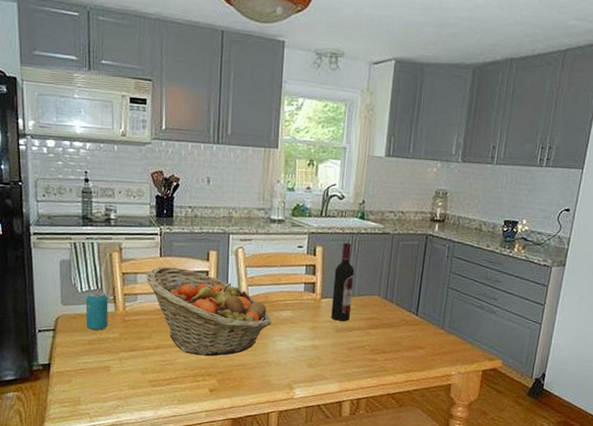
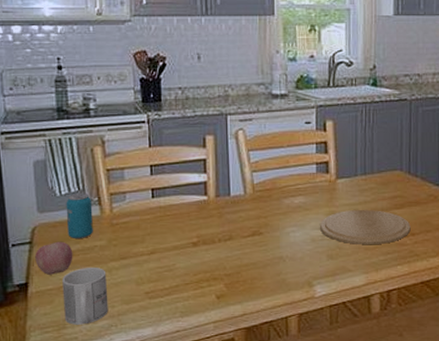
apple: none [57,331,90,359] -> present [35,241,73,275]
mug: none [79,355,117,403] -> present [62,268,108,325]
fruit basket: present [146,266,271,356] -> none [135,157,282,257]
plate: none [303,326,383,359] -> present [320,210,411,245]
wine bottle: present [331,242,355,321] -> none [349,113,371,203]

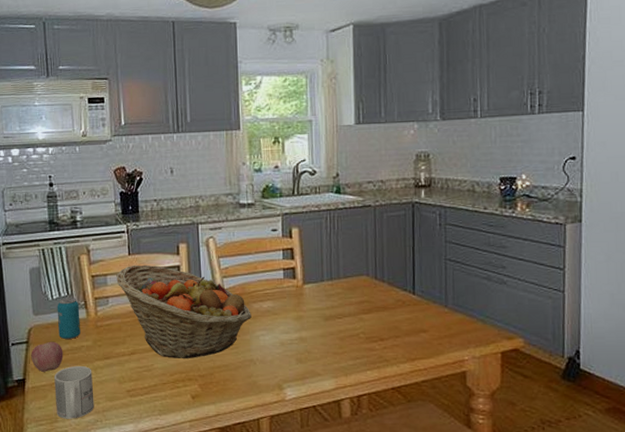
fruit basket: none [135,157,282,257] -> present [116,264,251,358]
plate: present [320,210,411,245] -> none [289,315,379,350]

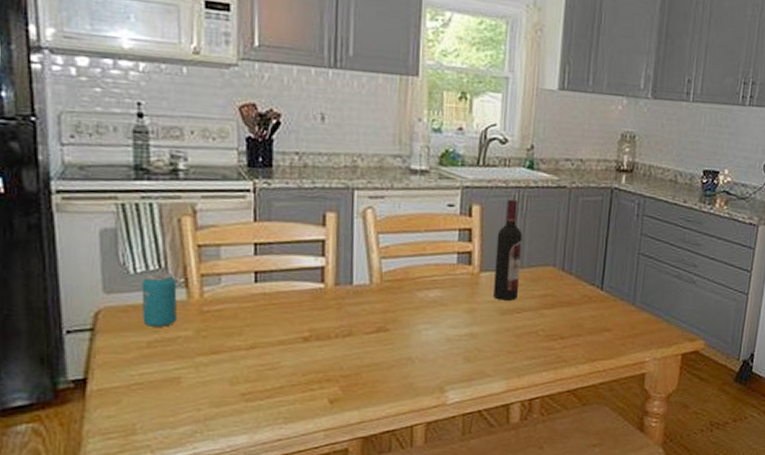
apple: present [31,341,64,372] -> none [98,329,149,370]
mug: present [54,366,94,419] -> none [133,363,193,430]
fruit basket: present [116,264,251,358] -> none [234,234,414,355]
wine bottle: none [315,220,338,308] -> present [493,199,523,301]

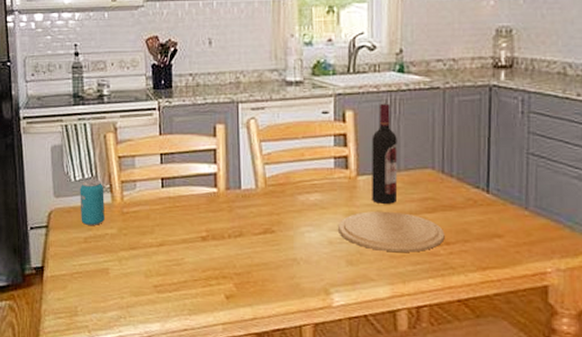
plate: none [457,308,561,348] -> present [339,211,445,253]

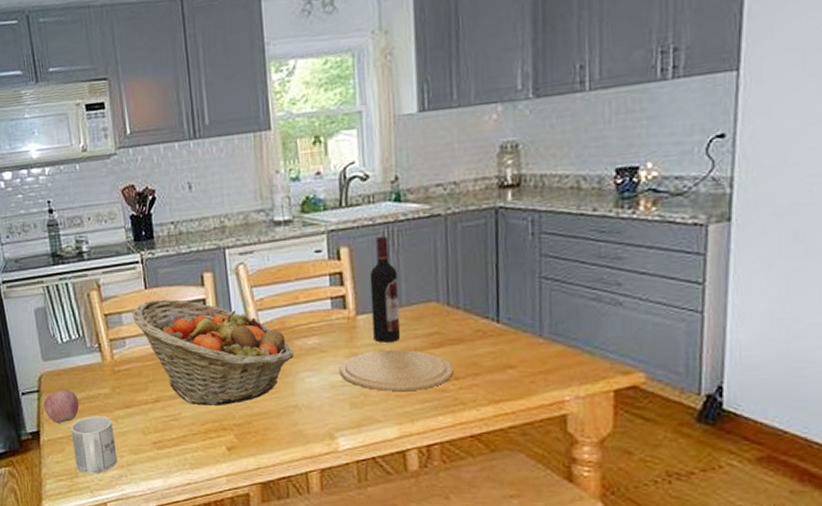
apple: none [51,227,86,260] -> present [43,389,80,423]
mug: none [75,255,118,314] -> present [71,416,118,474]
beverage can: present [80,180,104,226] -> none [68,340,96,388]
fruit basket: none [145,146,296,254] -> present [132,299,294,406]

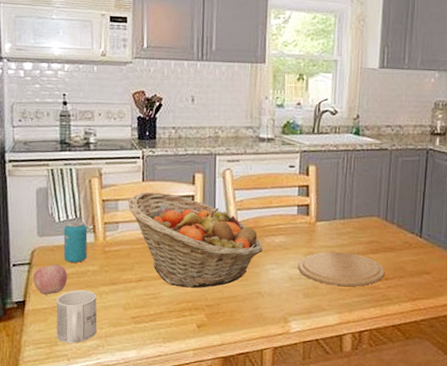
beverage can: none [68,340,96,388] -> present [63,221,88,264]
wine bottle: present [370,236,401,343] -> none [327,160,351,246]

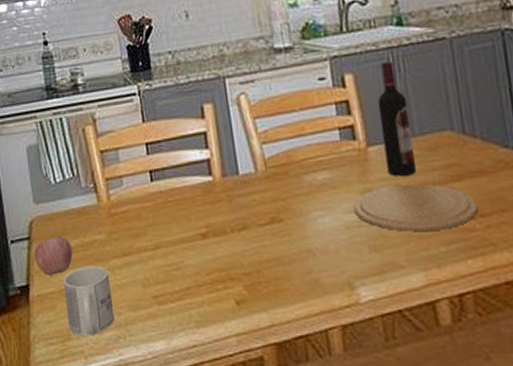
beverage can: present [63,221,88,264] -> none [61,179,91,233]
fruit basket: present [128,191,263,288] -> none [129,133,304,252]
wine bottle: none [327,160,351,246] -> present [377,61,416,176]

